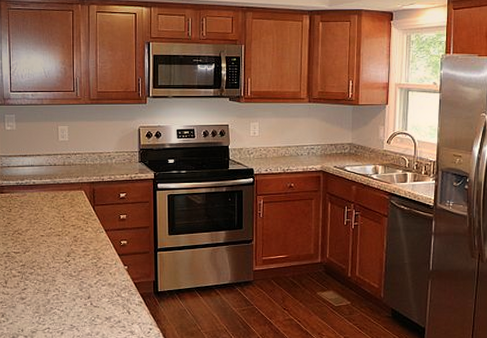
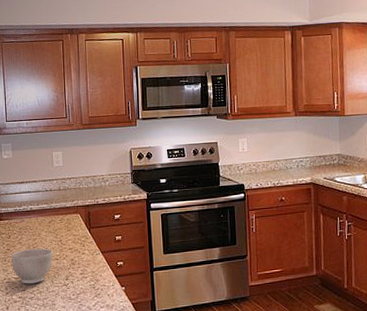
bowl: none [11,223,56,259] -> present [11,248,54,284]

